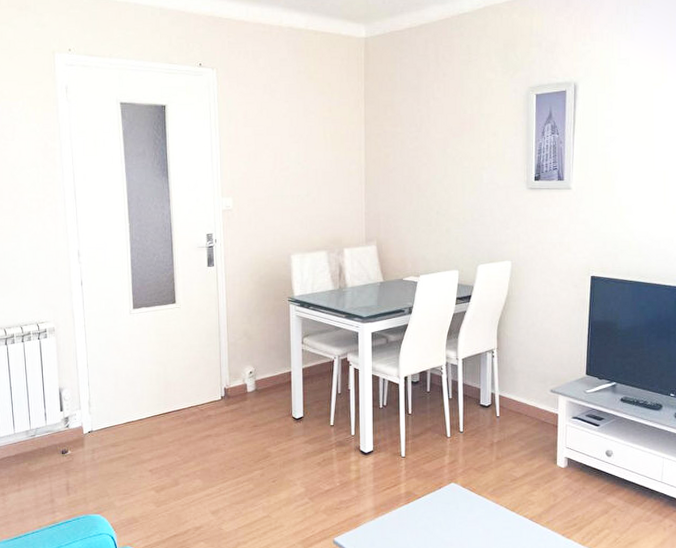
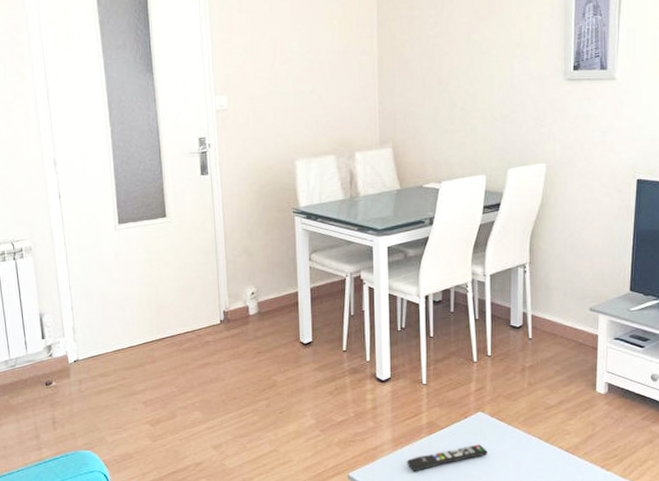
remote control: none [386,513,460,538] -> present [406,444,488,472]

